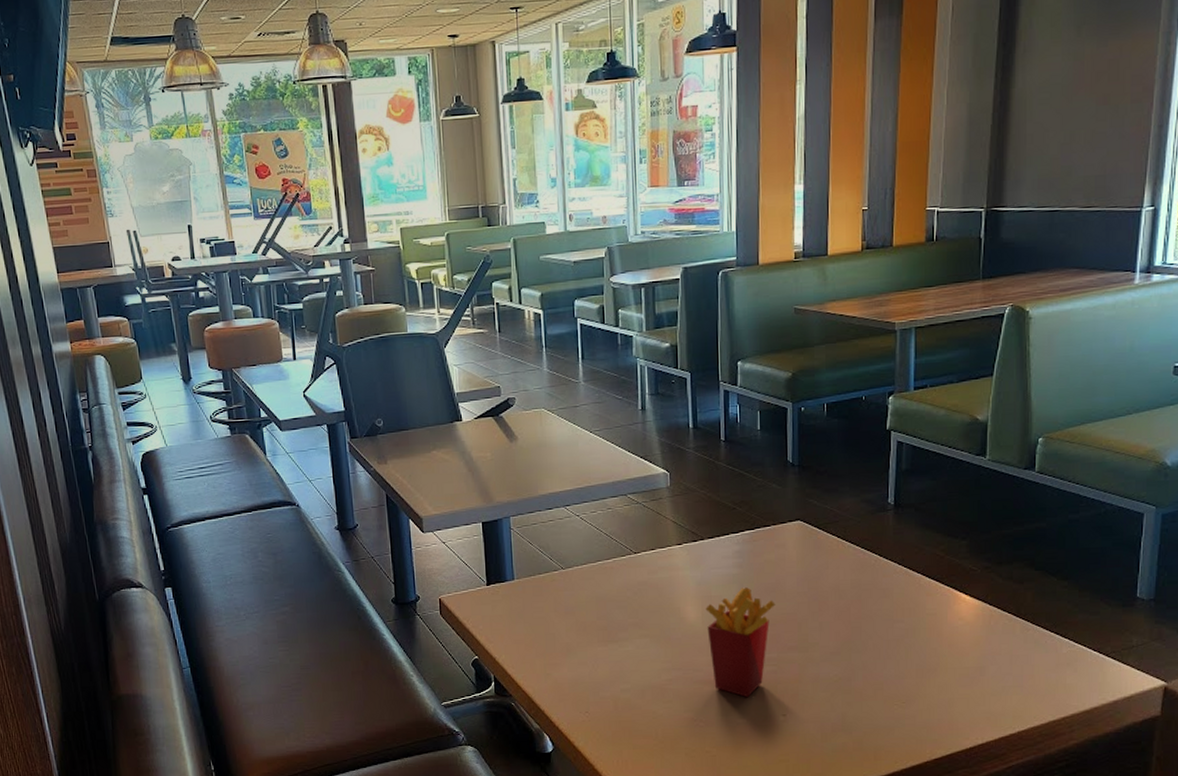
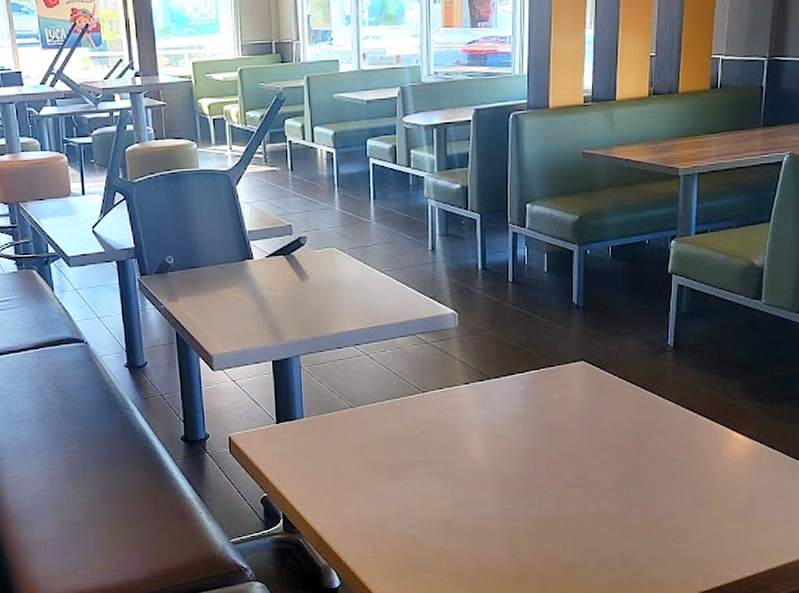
french fries: present [705,587,776,697] -> none [491,426,558,532]

